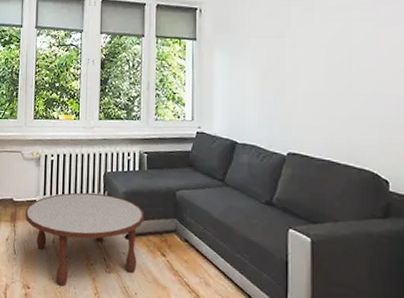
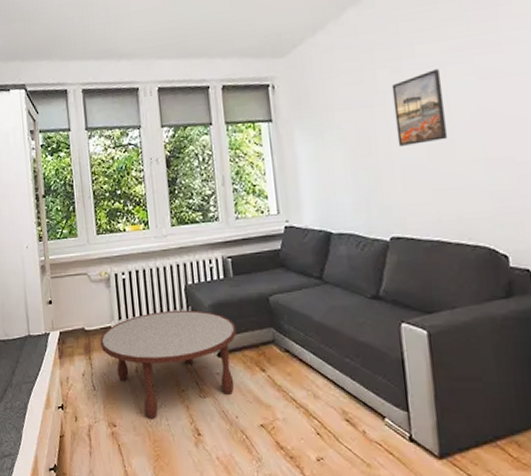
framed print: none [302,12,347,75] -> present [391,69,448,146]

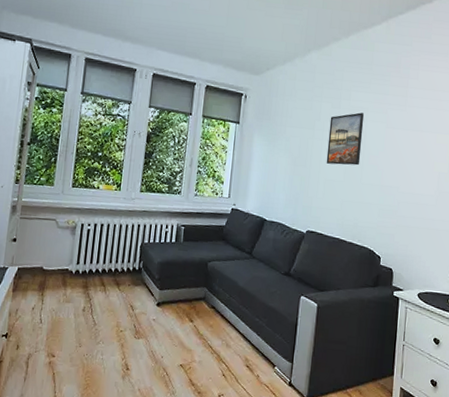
coffee table: present [100,309,237,419] -> none [55,262,177,353]

